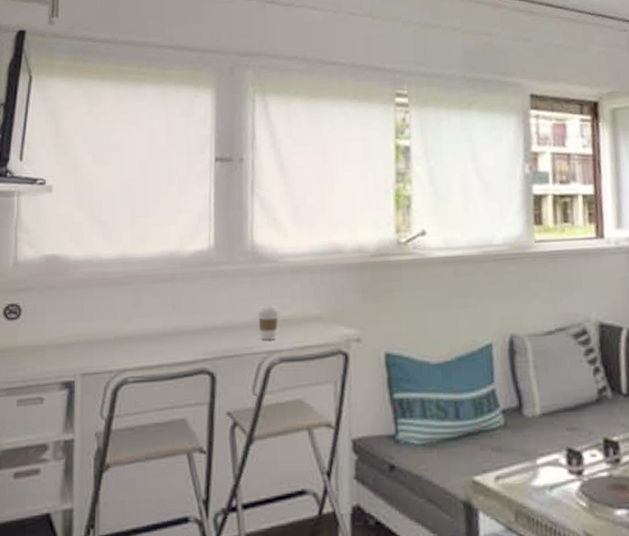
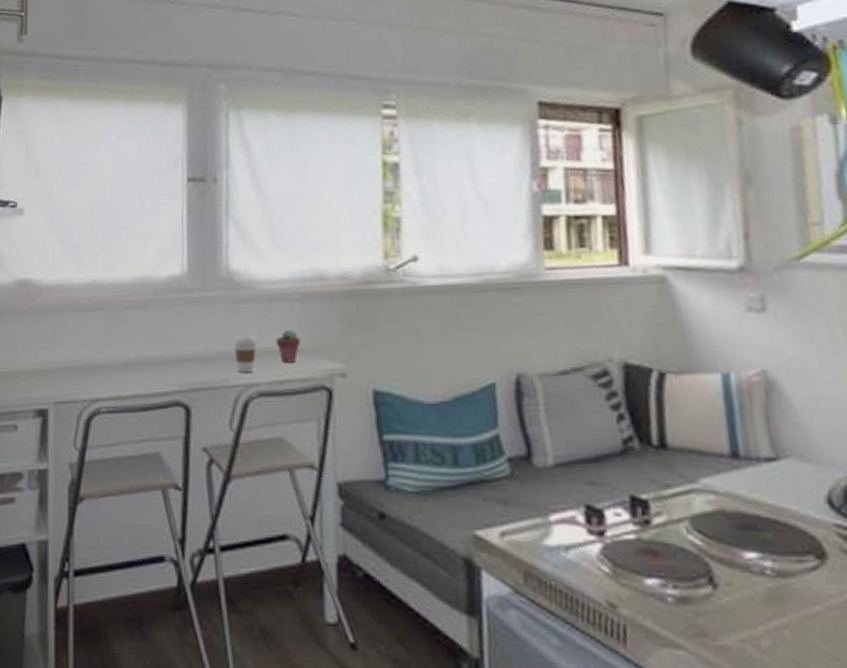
potted succulent: none [296,298,320,330] -> present [275,329,301,363]

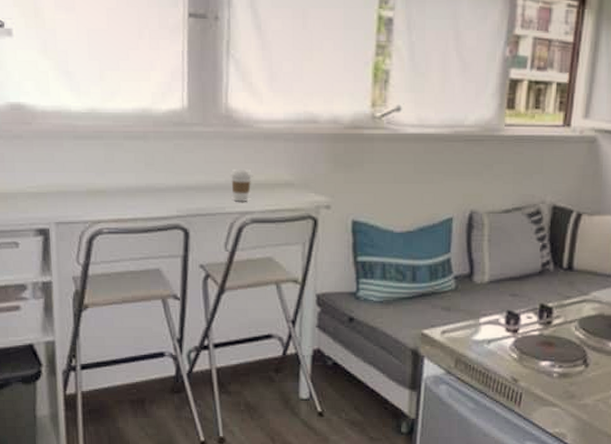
potted succulent: present [275,329,301,363] -> none [269,165,292,195]

